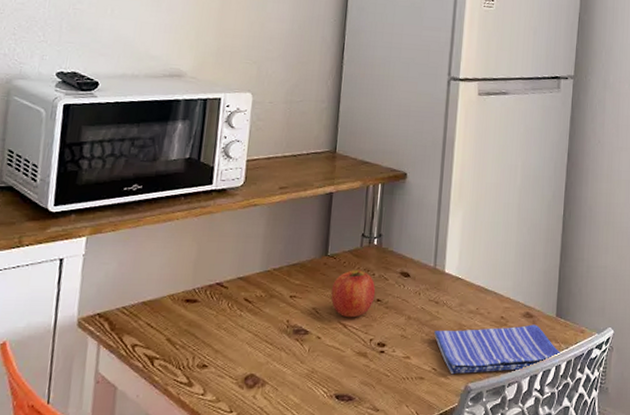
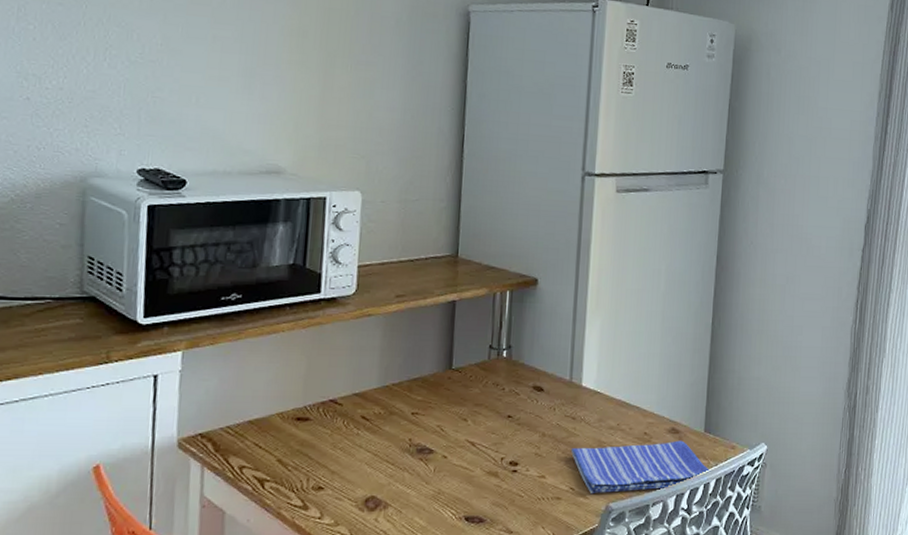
fruit: present [330,270,376,318] -> none [456,384,506,436]

